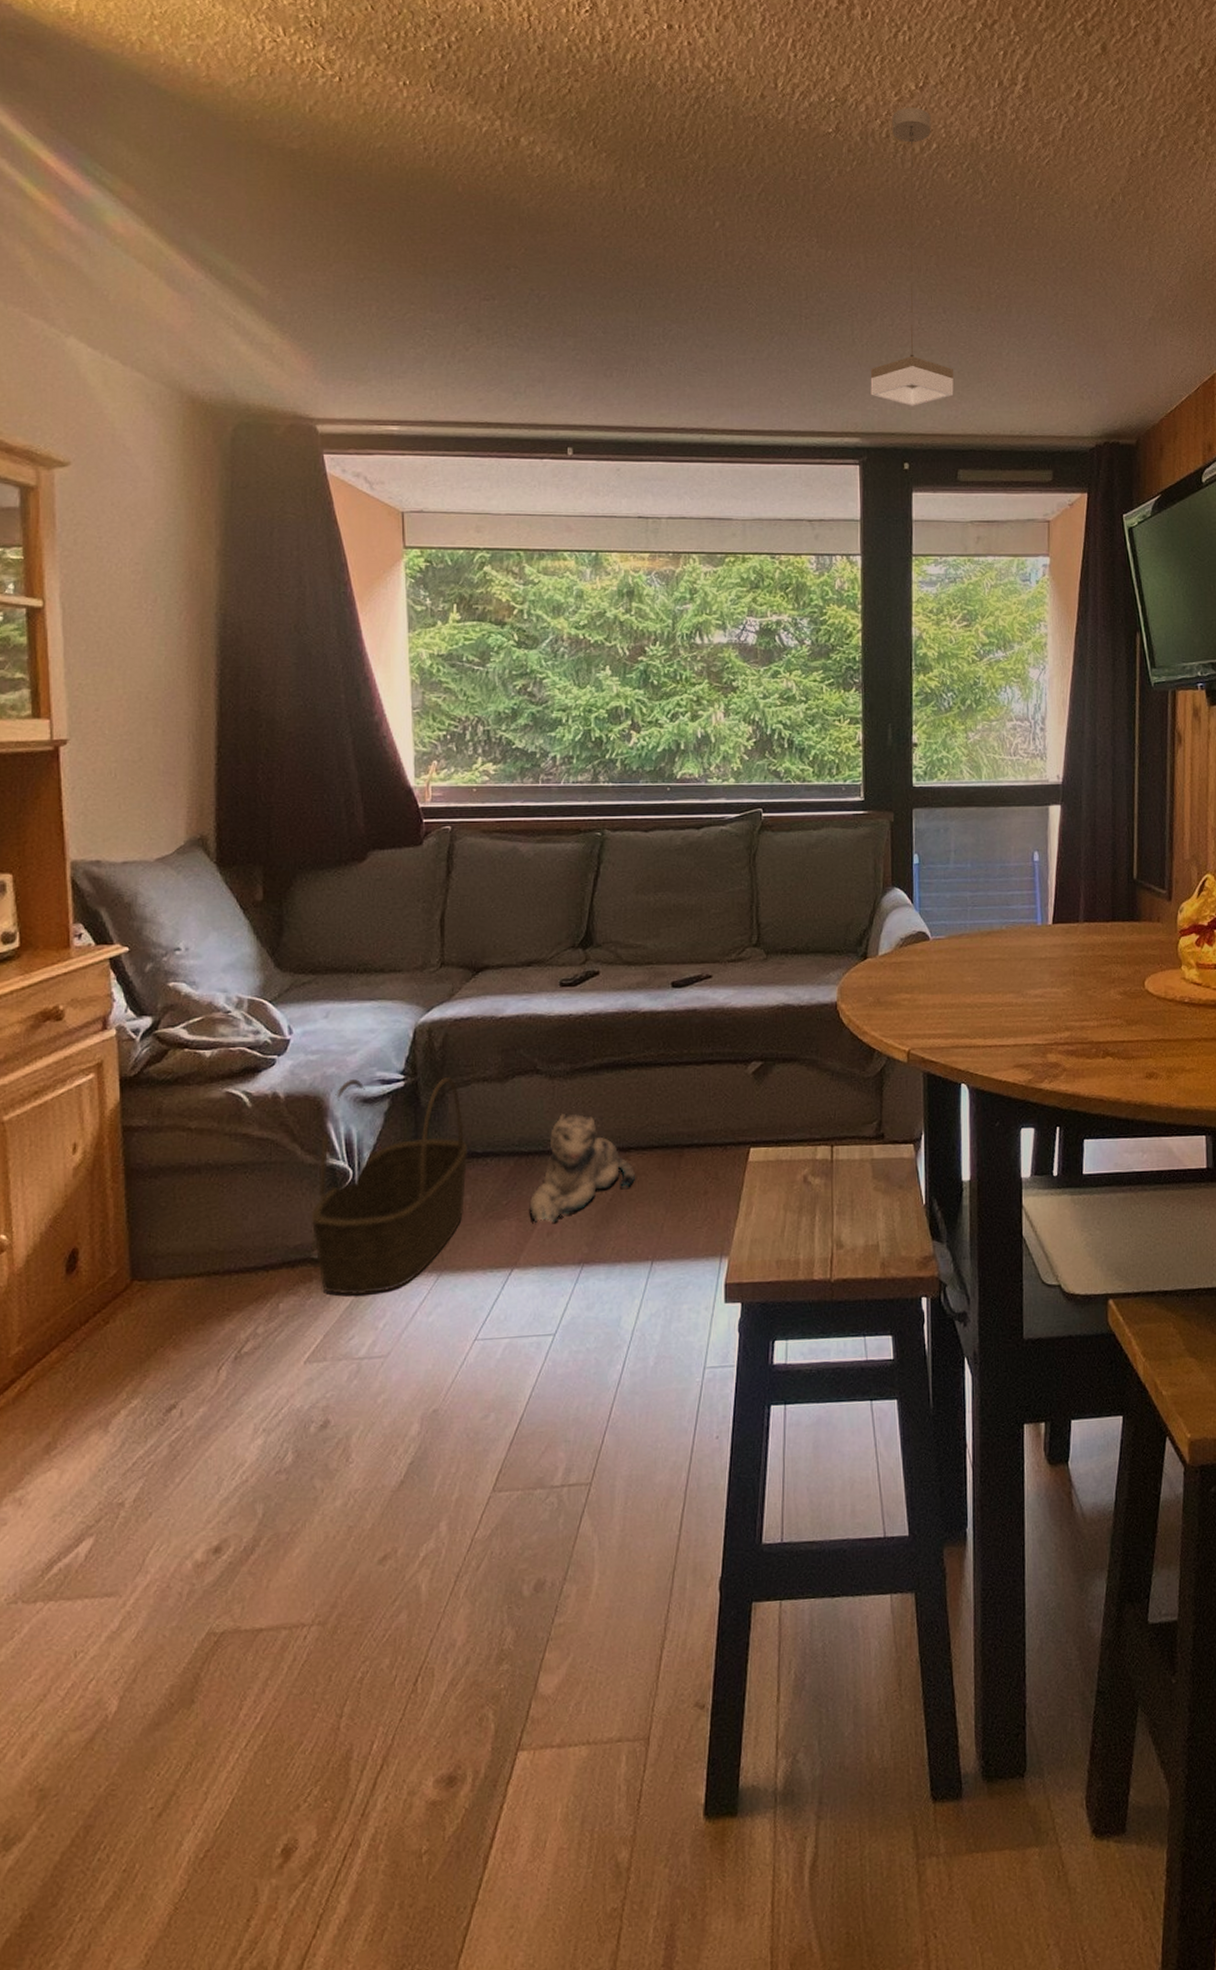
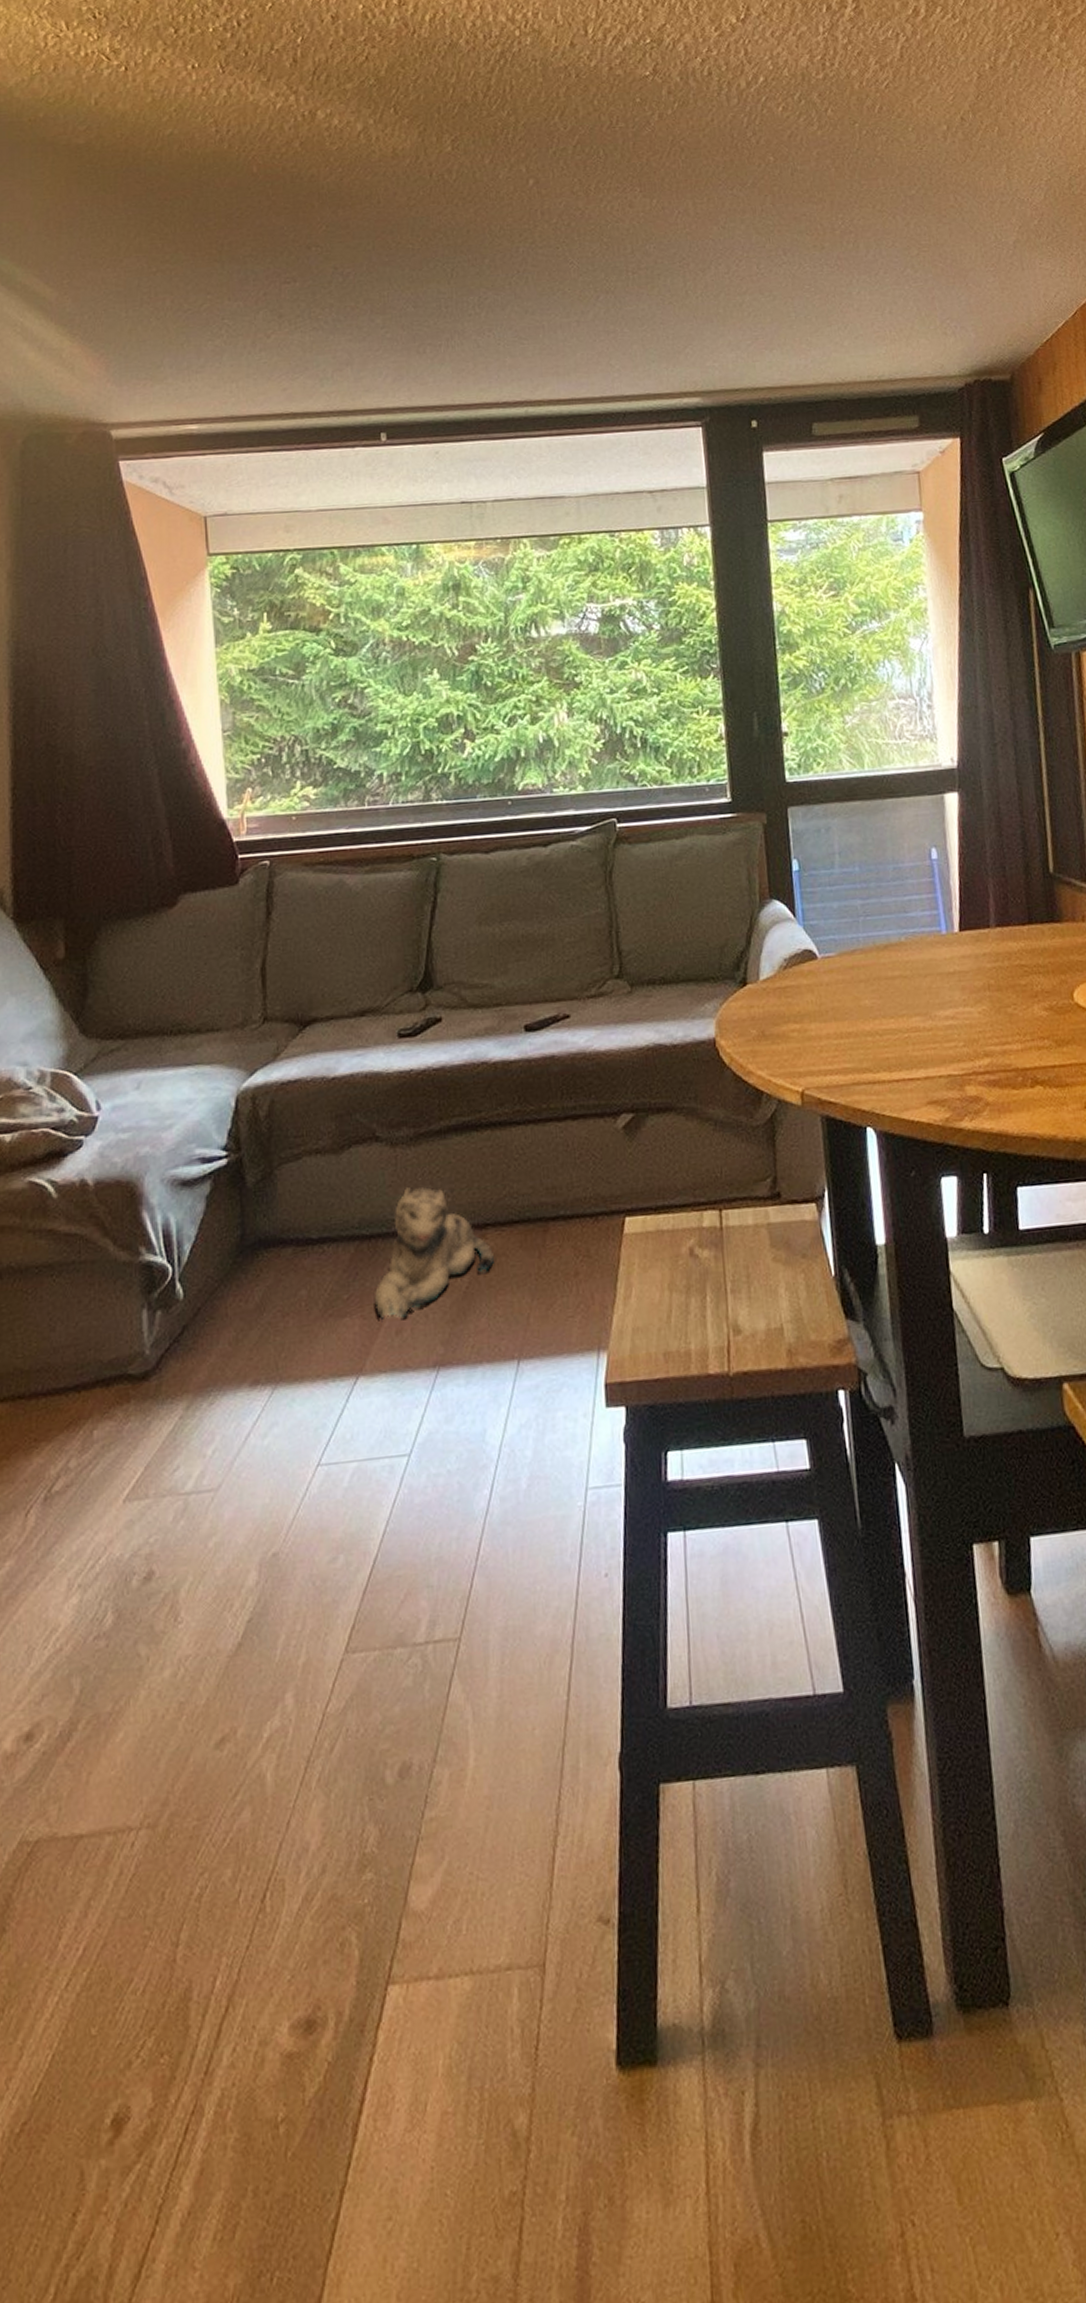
basket: present [311,1077,468,1295] -> none [126,1151,302,1417]
pendant lamp: present [870,107,954,406] -> none [707,41,802,358]

